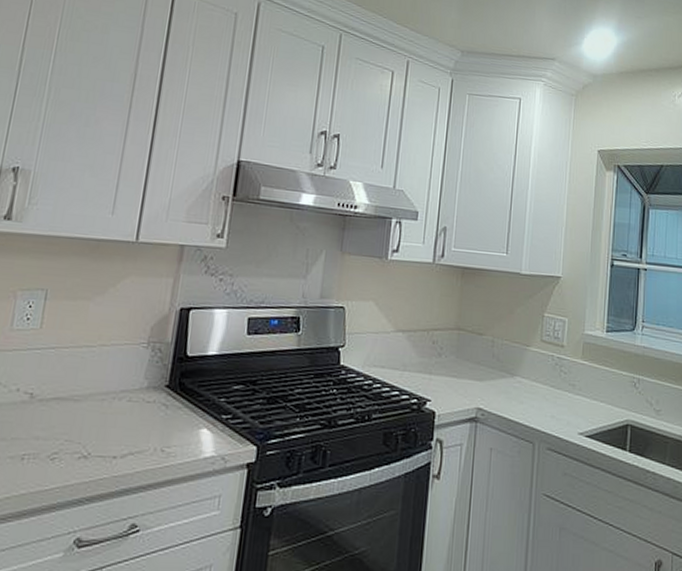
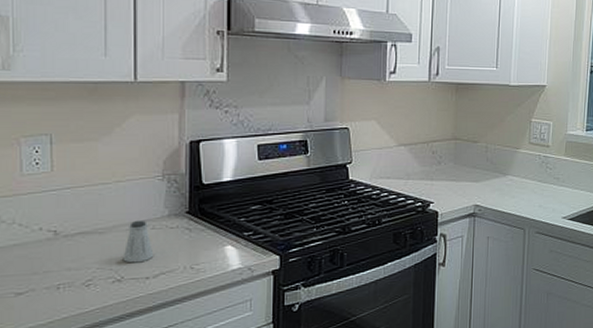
saltshaker: none [93,391,126,439] -> present [123,221,154,263]

